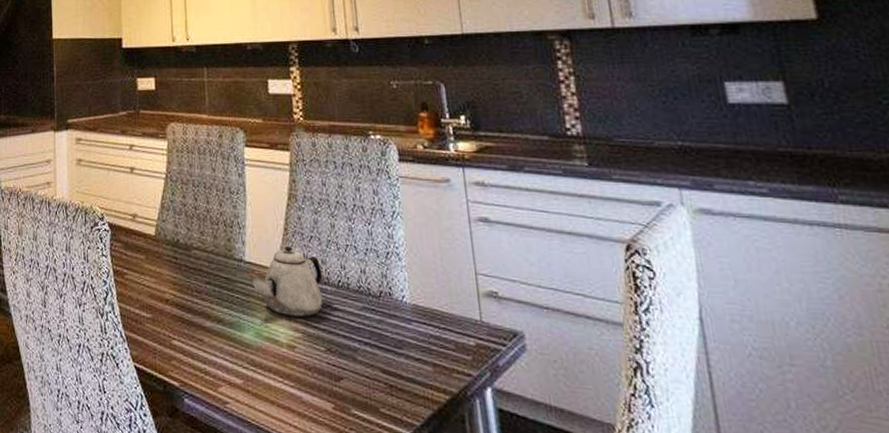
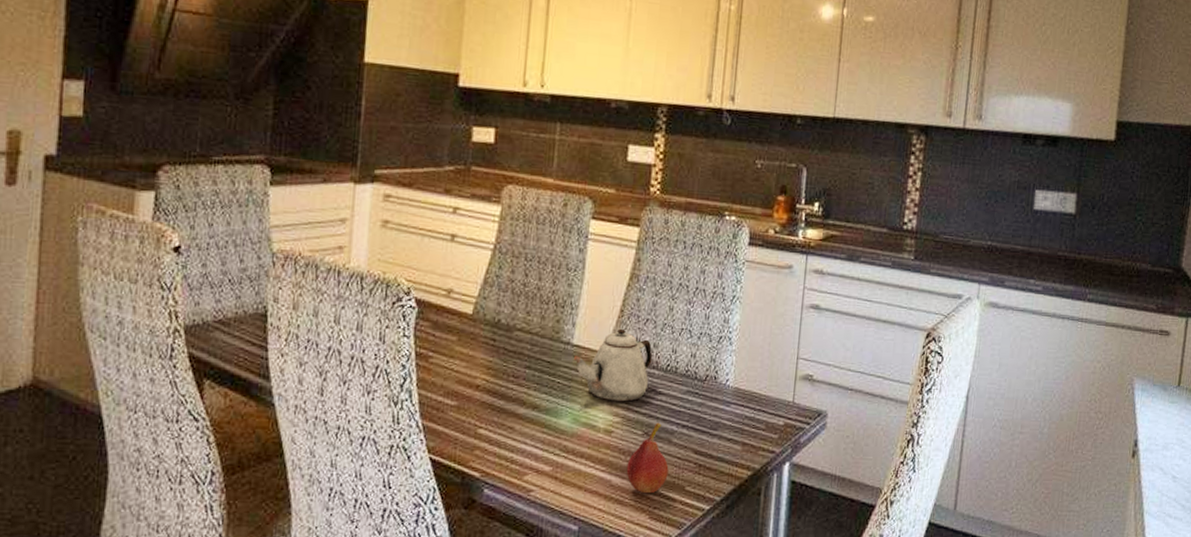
fruit: none [314,338,359,414] -> present [626,422,669,494]

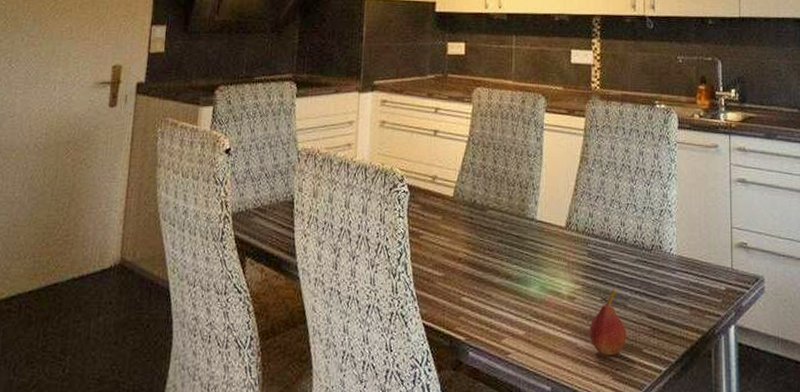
teapot: present [573,329,653,402] -> none [537,206,604,271]

